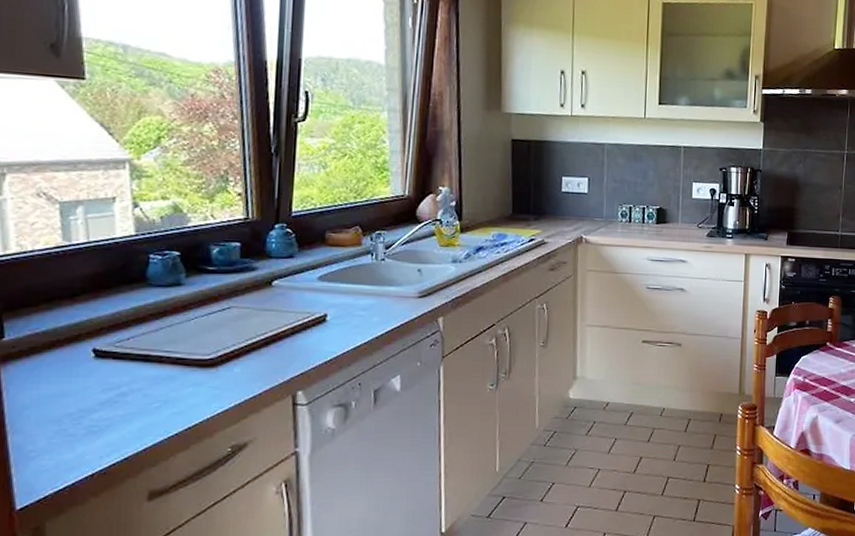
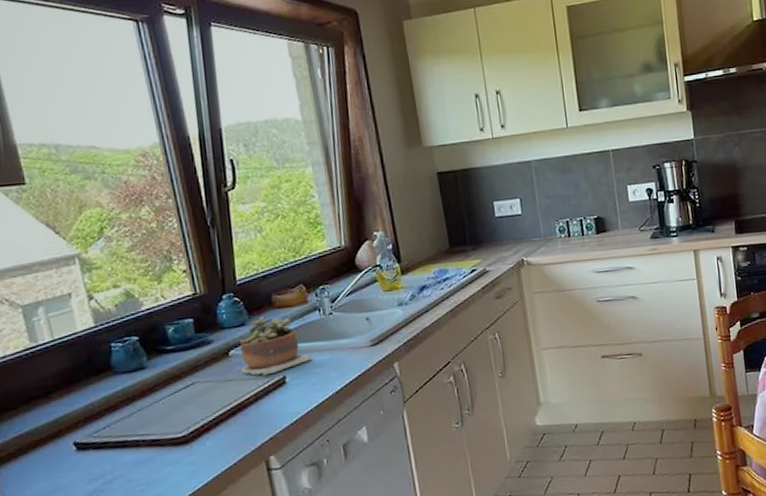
succulent plant: none [280,251,357,311] -> present [238,316,313,376]

